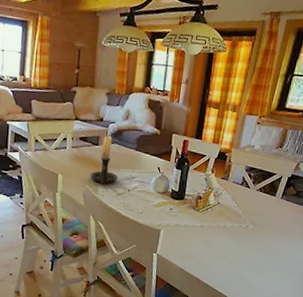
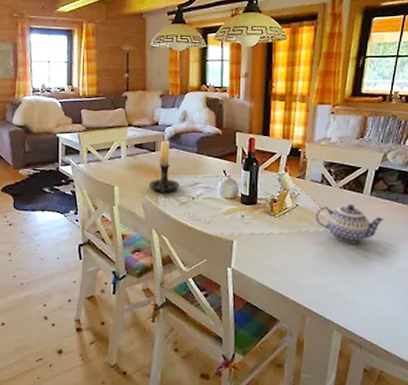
teapot: none [233,204,290,238] -> present [316,203,384,243]

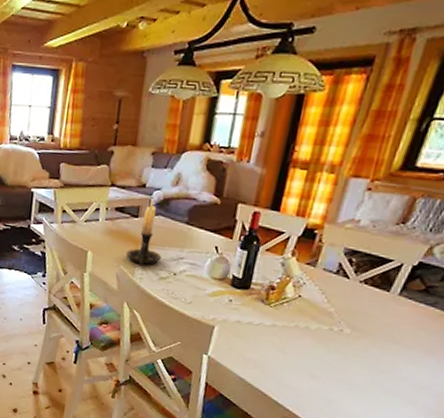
teapot: present [316,203,384,243] -> none [320,301,412,349]

